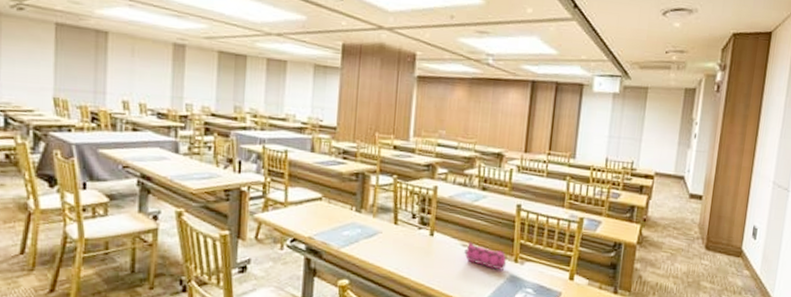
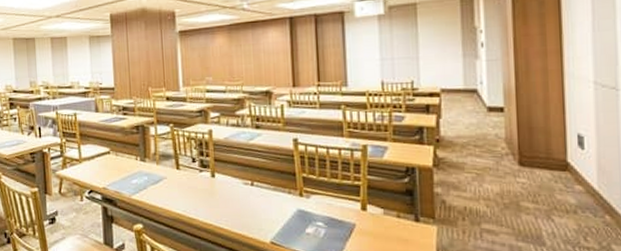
pencil case: present [464,242,507,270] -> none [247,180,292,205]

